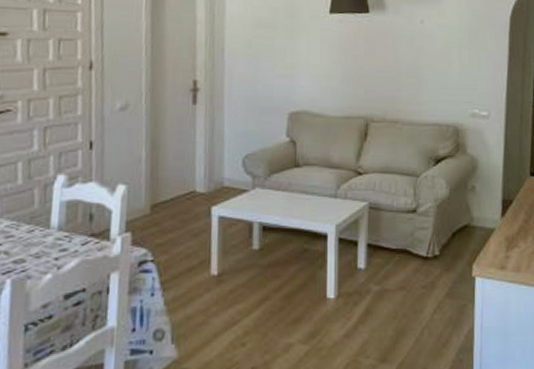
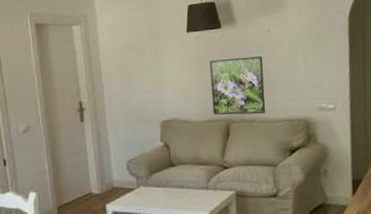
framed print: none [351,48,413,115] -> present [209,56,266,115]

